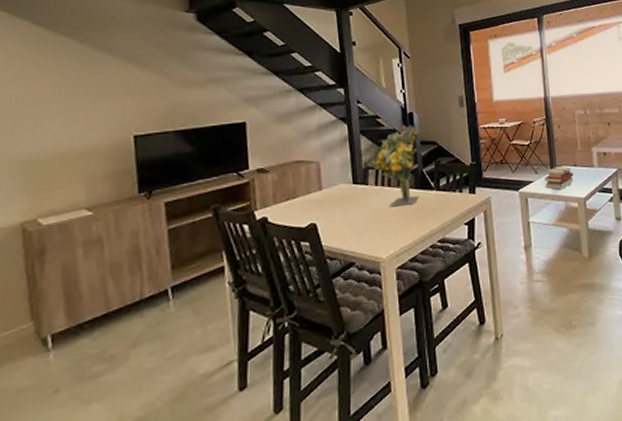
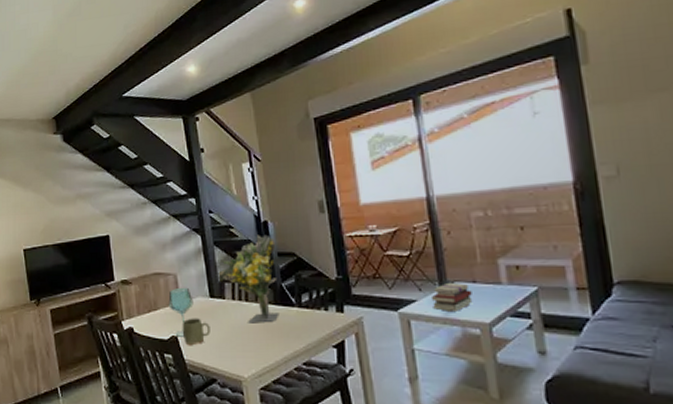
wine glass: none [309,174,336,224] -> present [168,287,194,337]
mug: none [321,204,351,232] -> present [182,318,210,346]

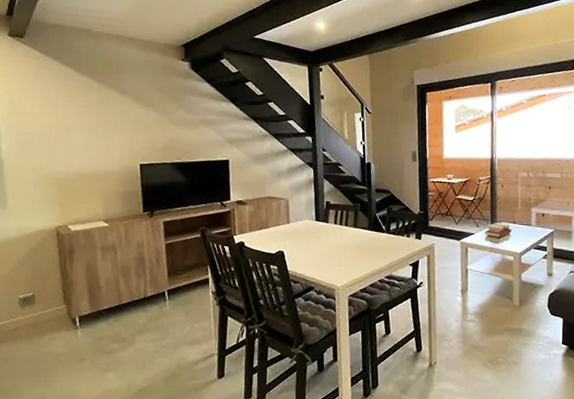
wine glass: present [168,287,194,337] -> none [278,210,301,252]
mug: present [182,318,210,346] -> none [288,236,313,260]
bouquet: present [218,234,279,323] -> none [324,173,375,244]

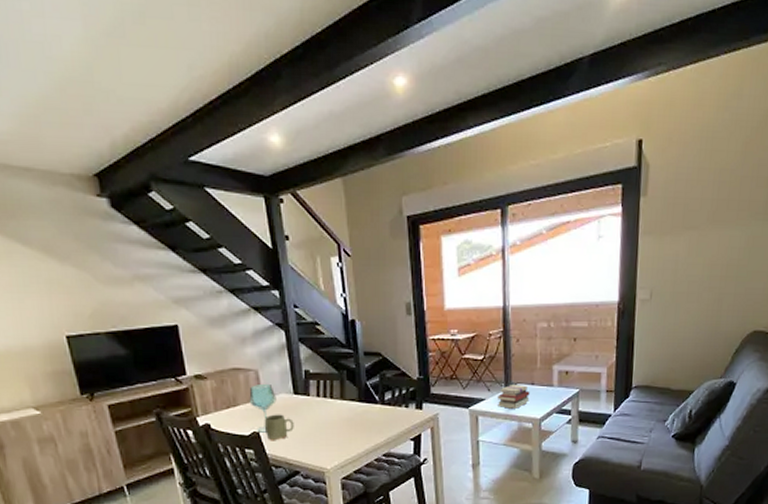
wine glass: none [278,210,301,252] -> present [249,383,277,433]
mug: none [288,236,313,260] -> present [264,414,294,441]

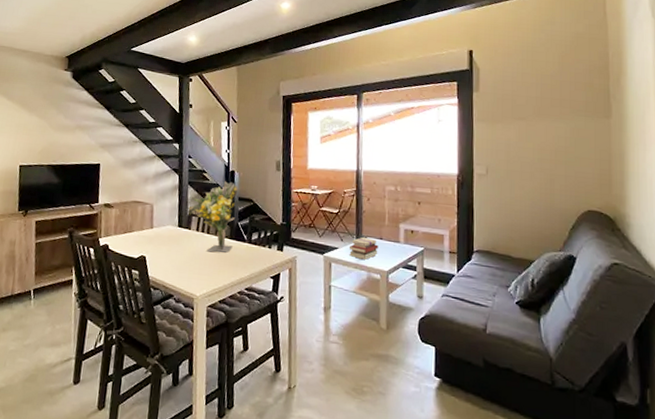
wine glass: present [249,383,277,433] -> none [142,216,164,257]
mug: present [264,414,294,441] -> none [150,242,175,266]
bouquet: none [303,333,363,419] -> present [188,181,239,253]

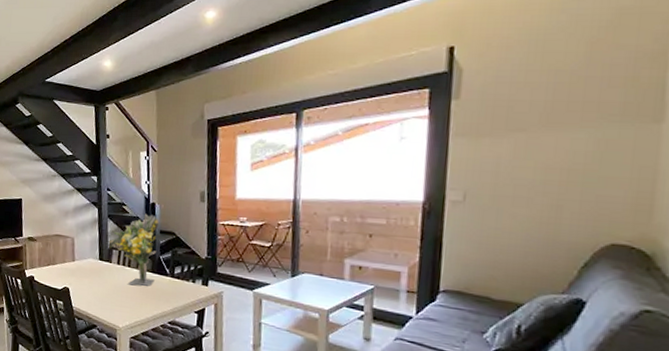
books: present [349,236,378,260] -> none [283,272,318,297]

